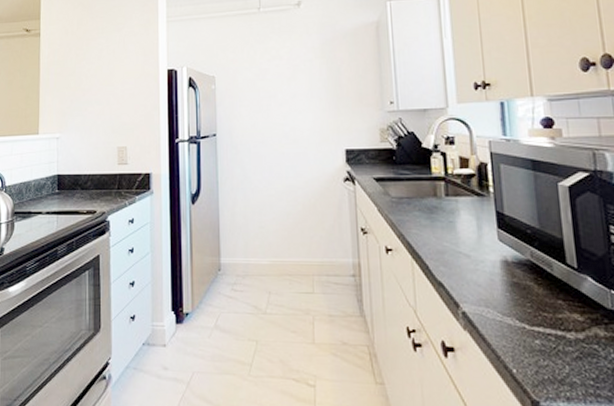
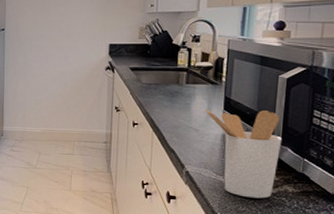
utensil holder: none [474,227,580,347] -> present [205,109,283,199]

